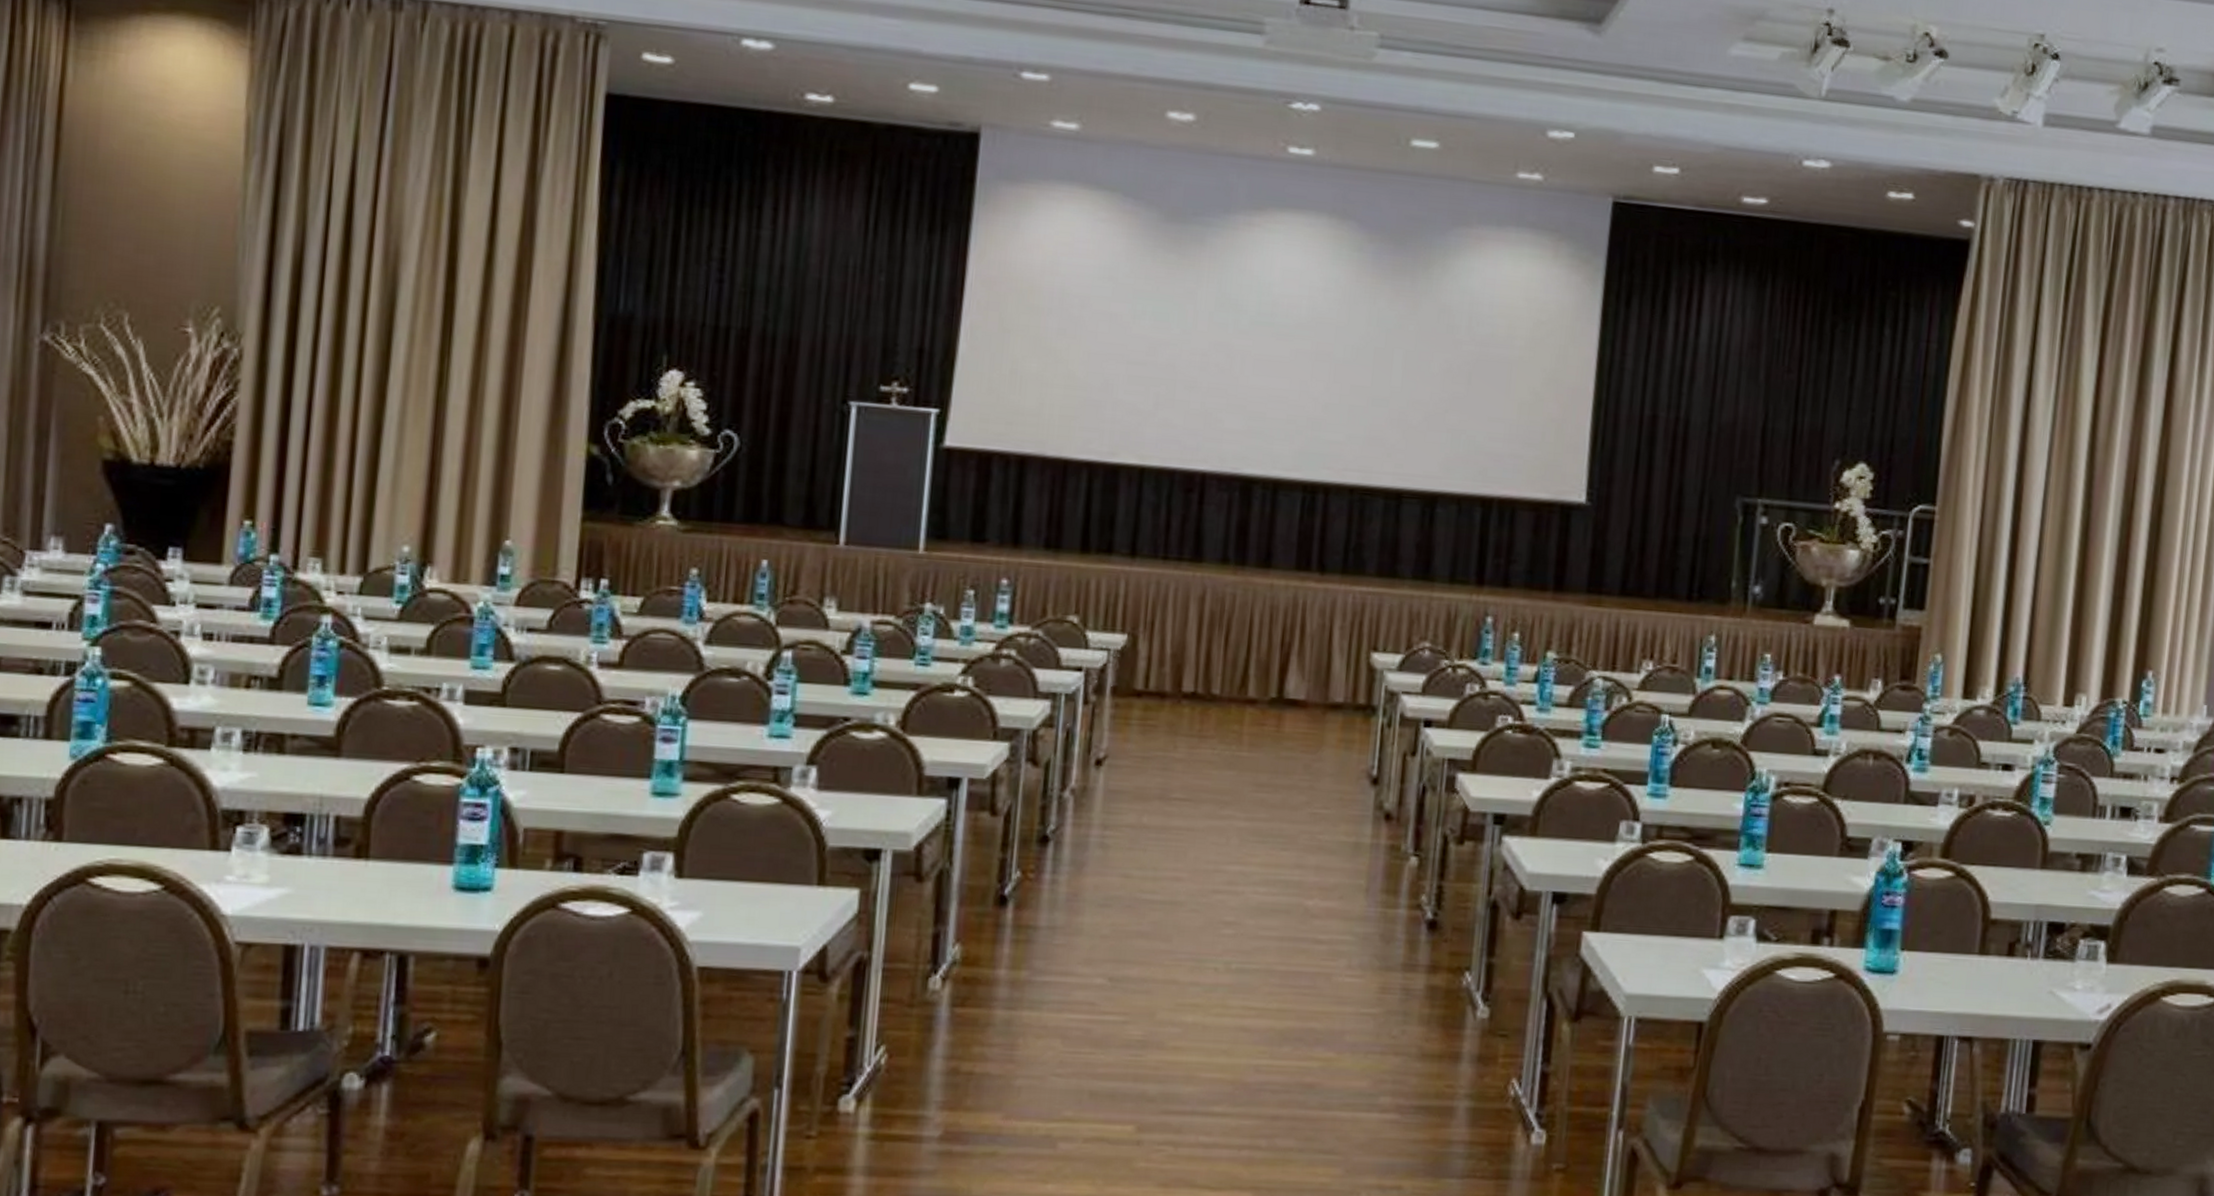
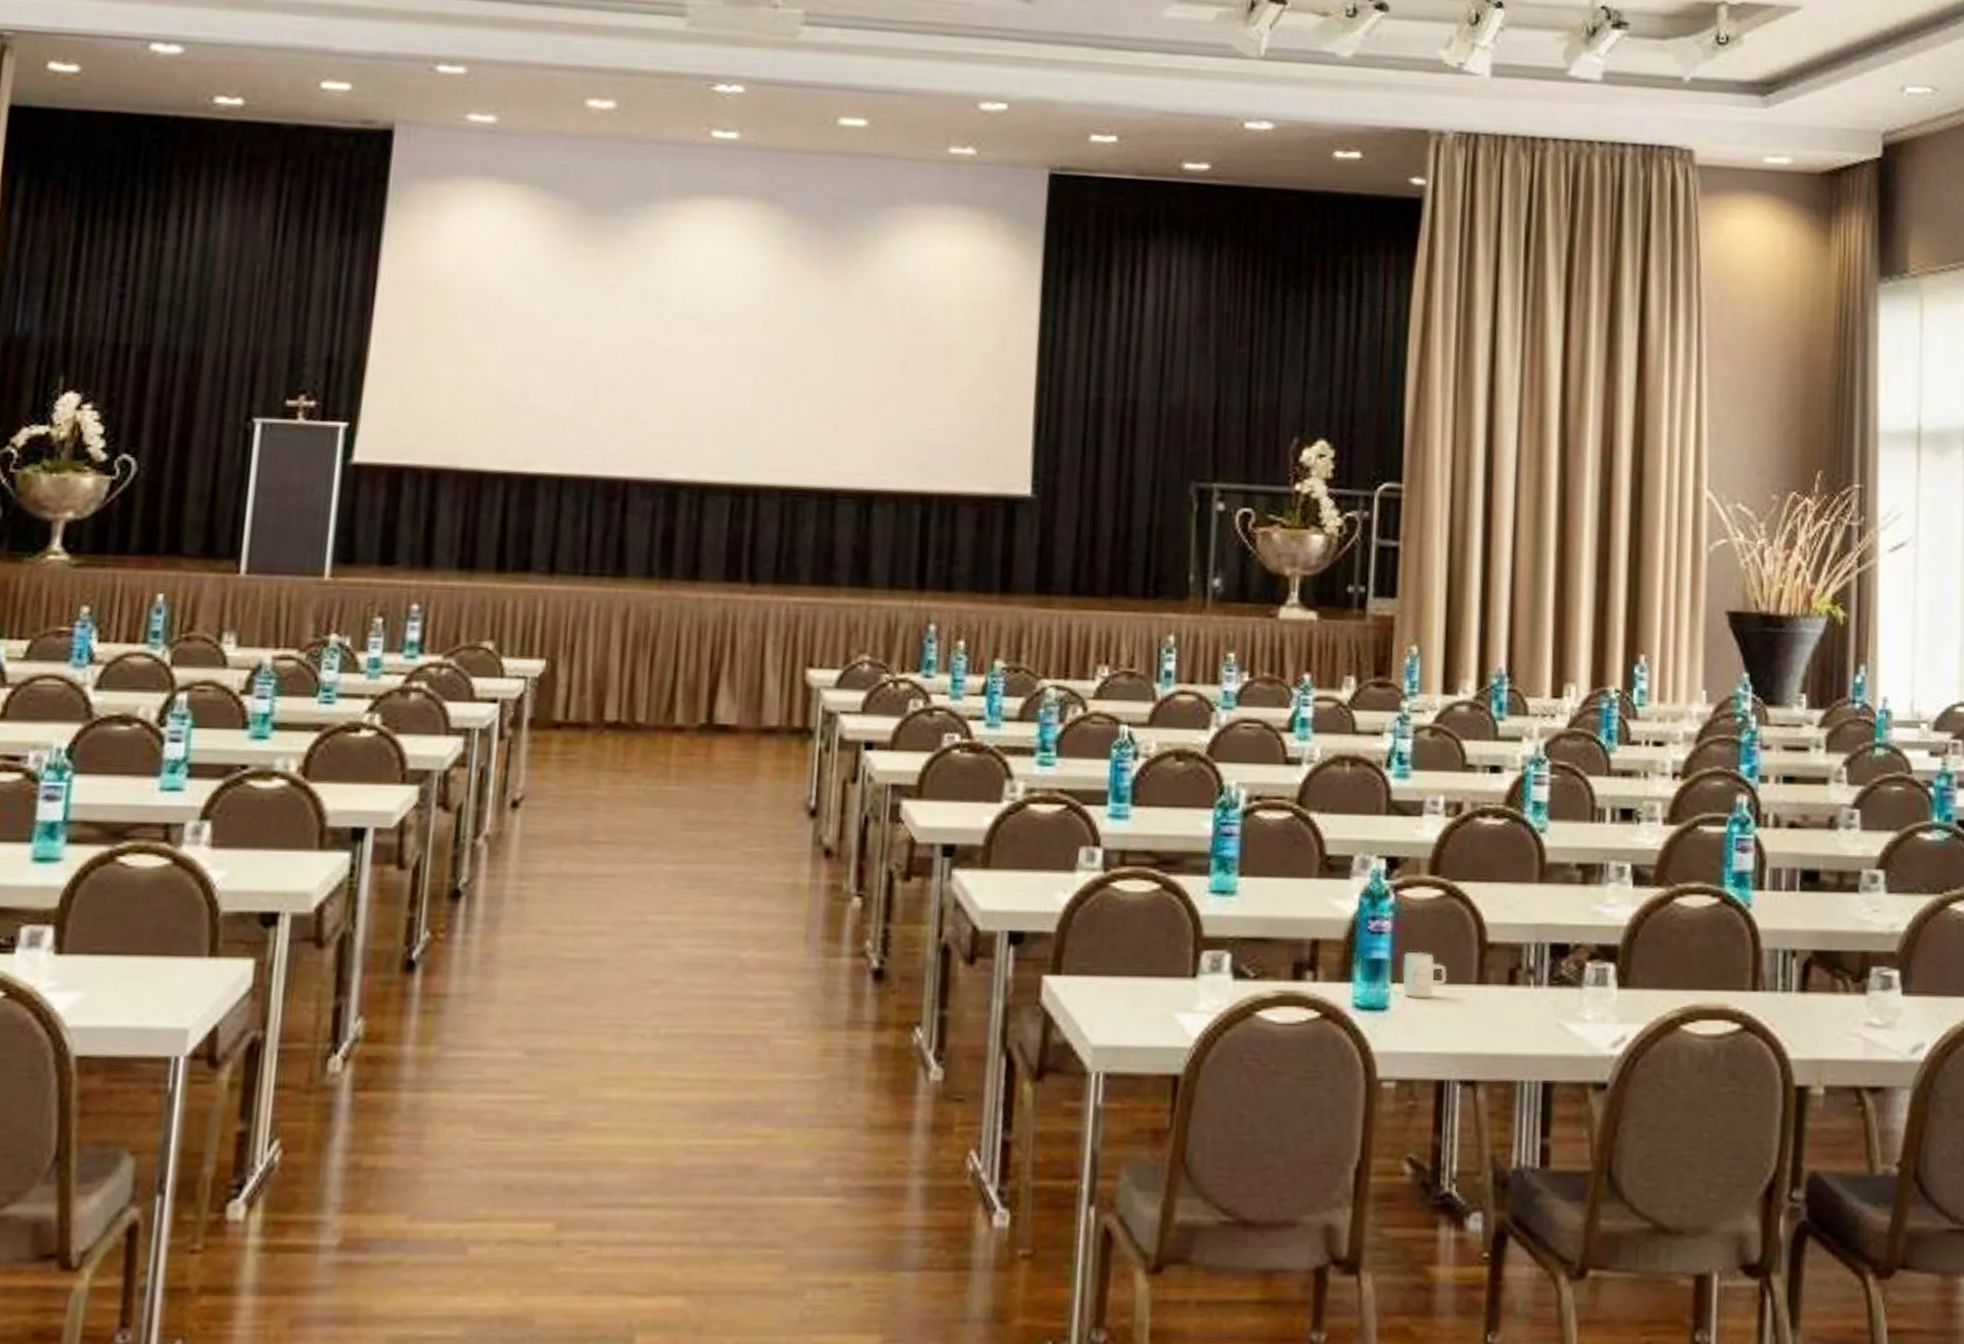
mug: none [1910,924,1952,966] -> present [1402,951,1448,999]

